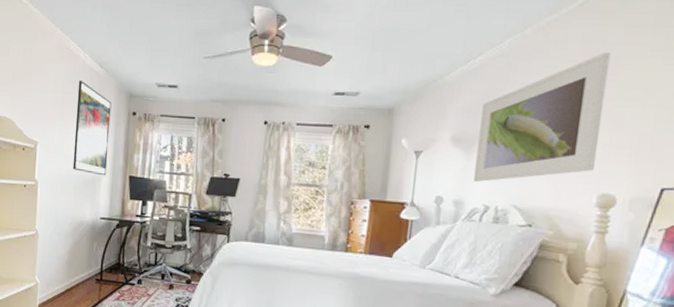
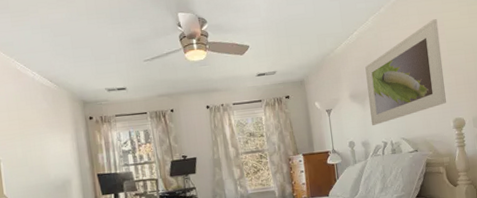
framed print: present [72,80,112,176] -> none [31,96,75,179]

